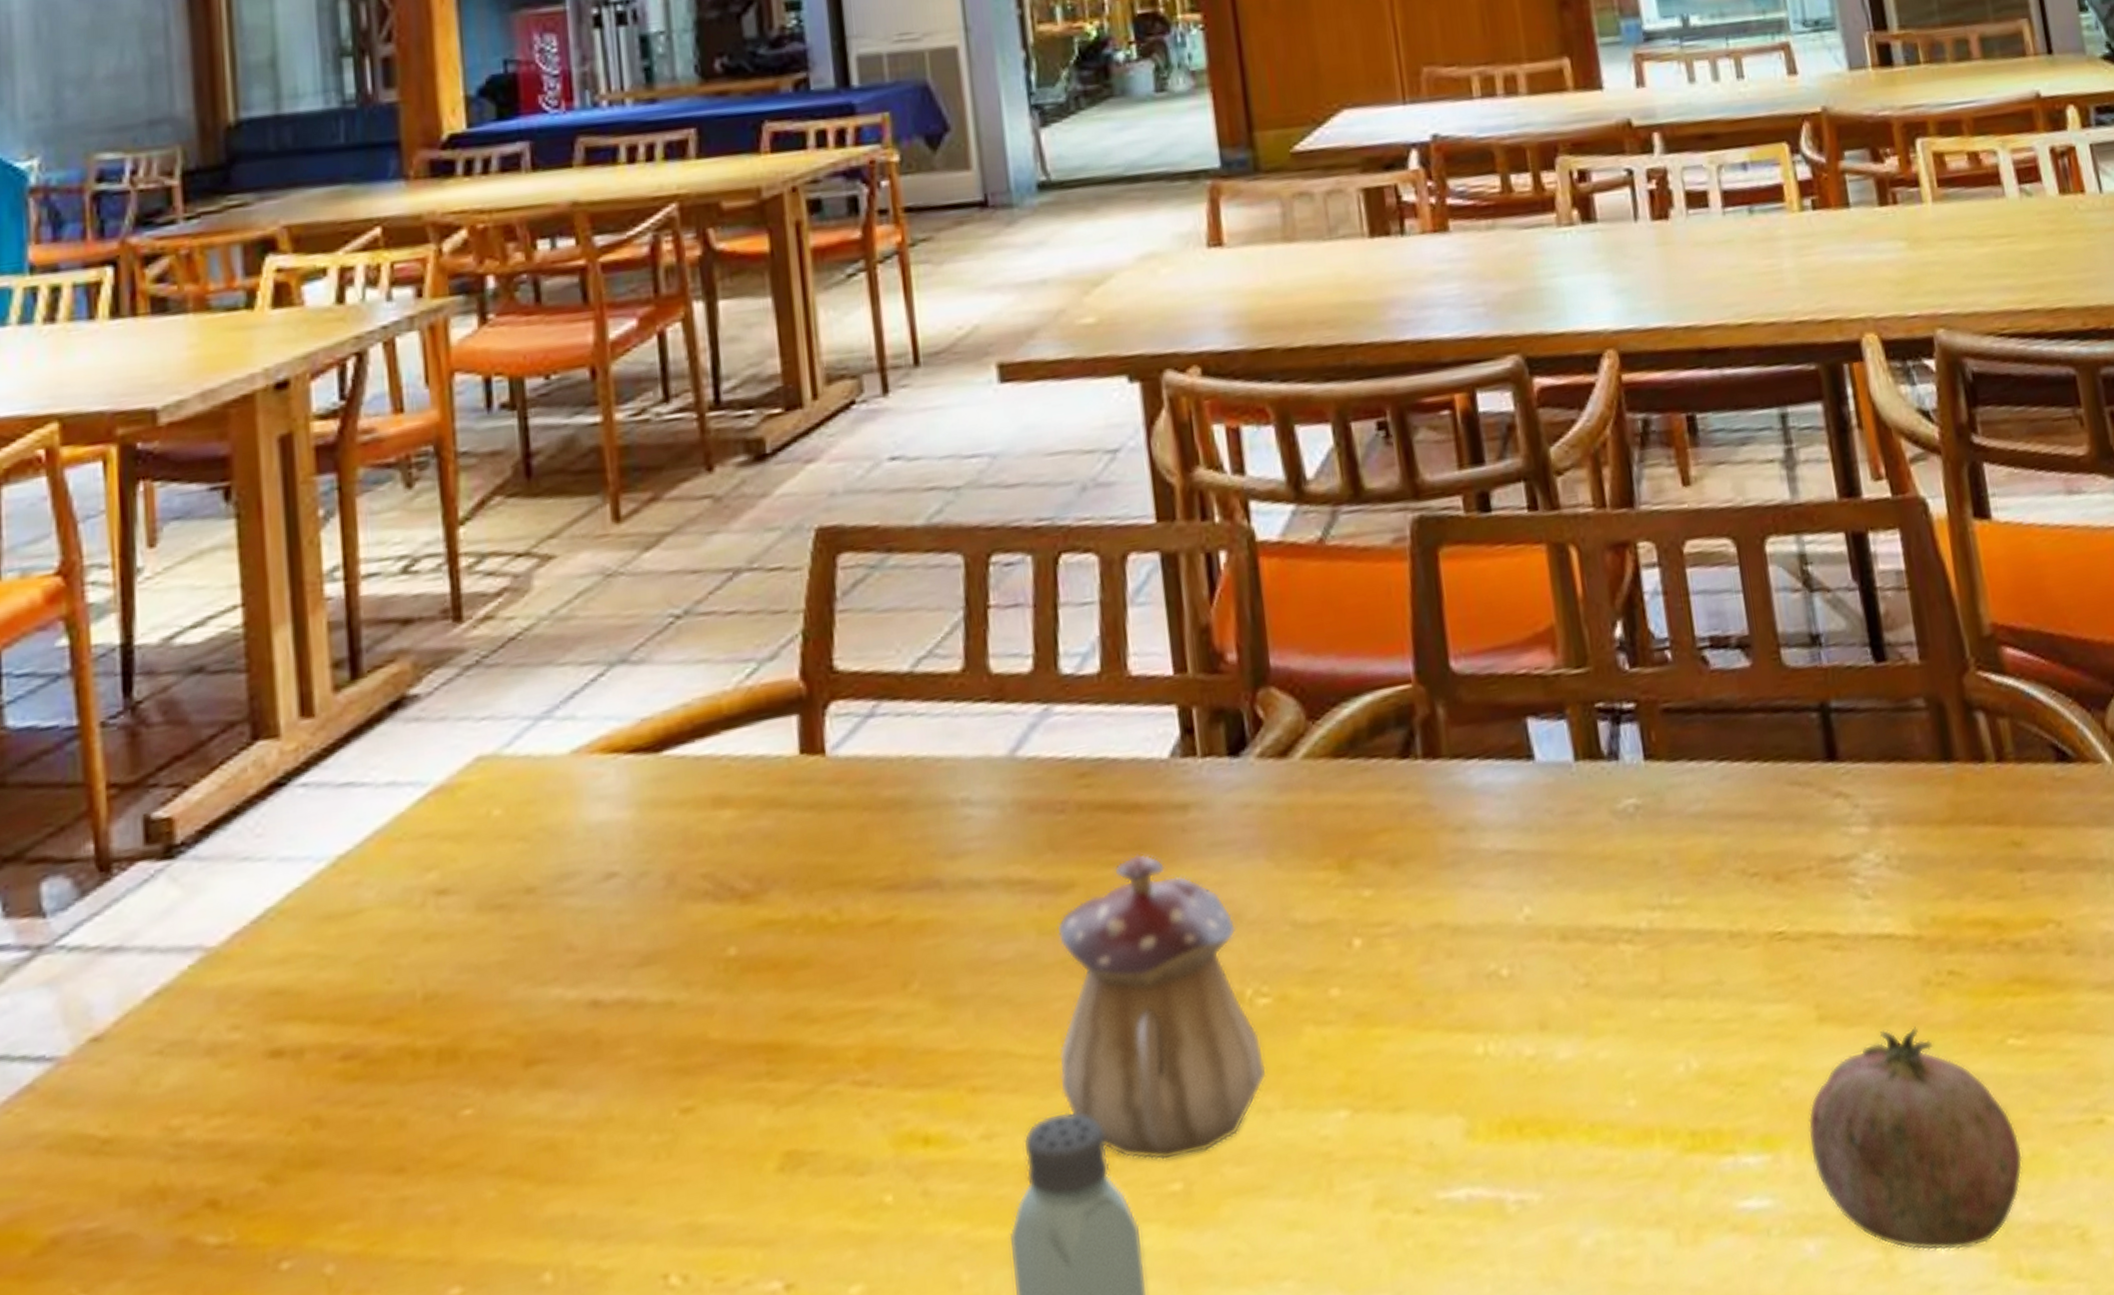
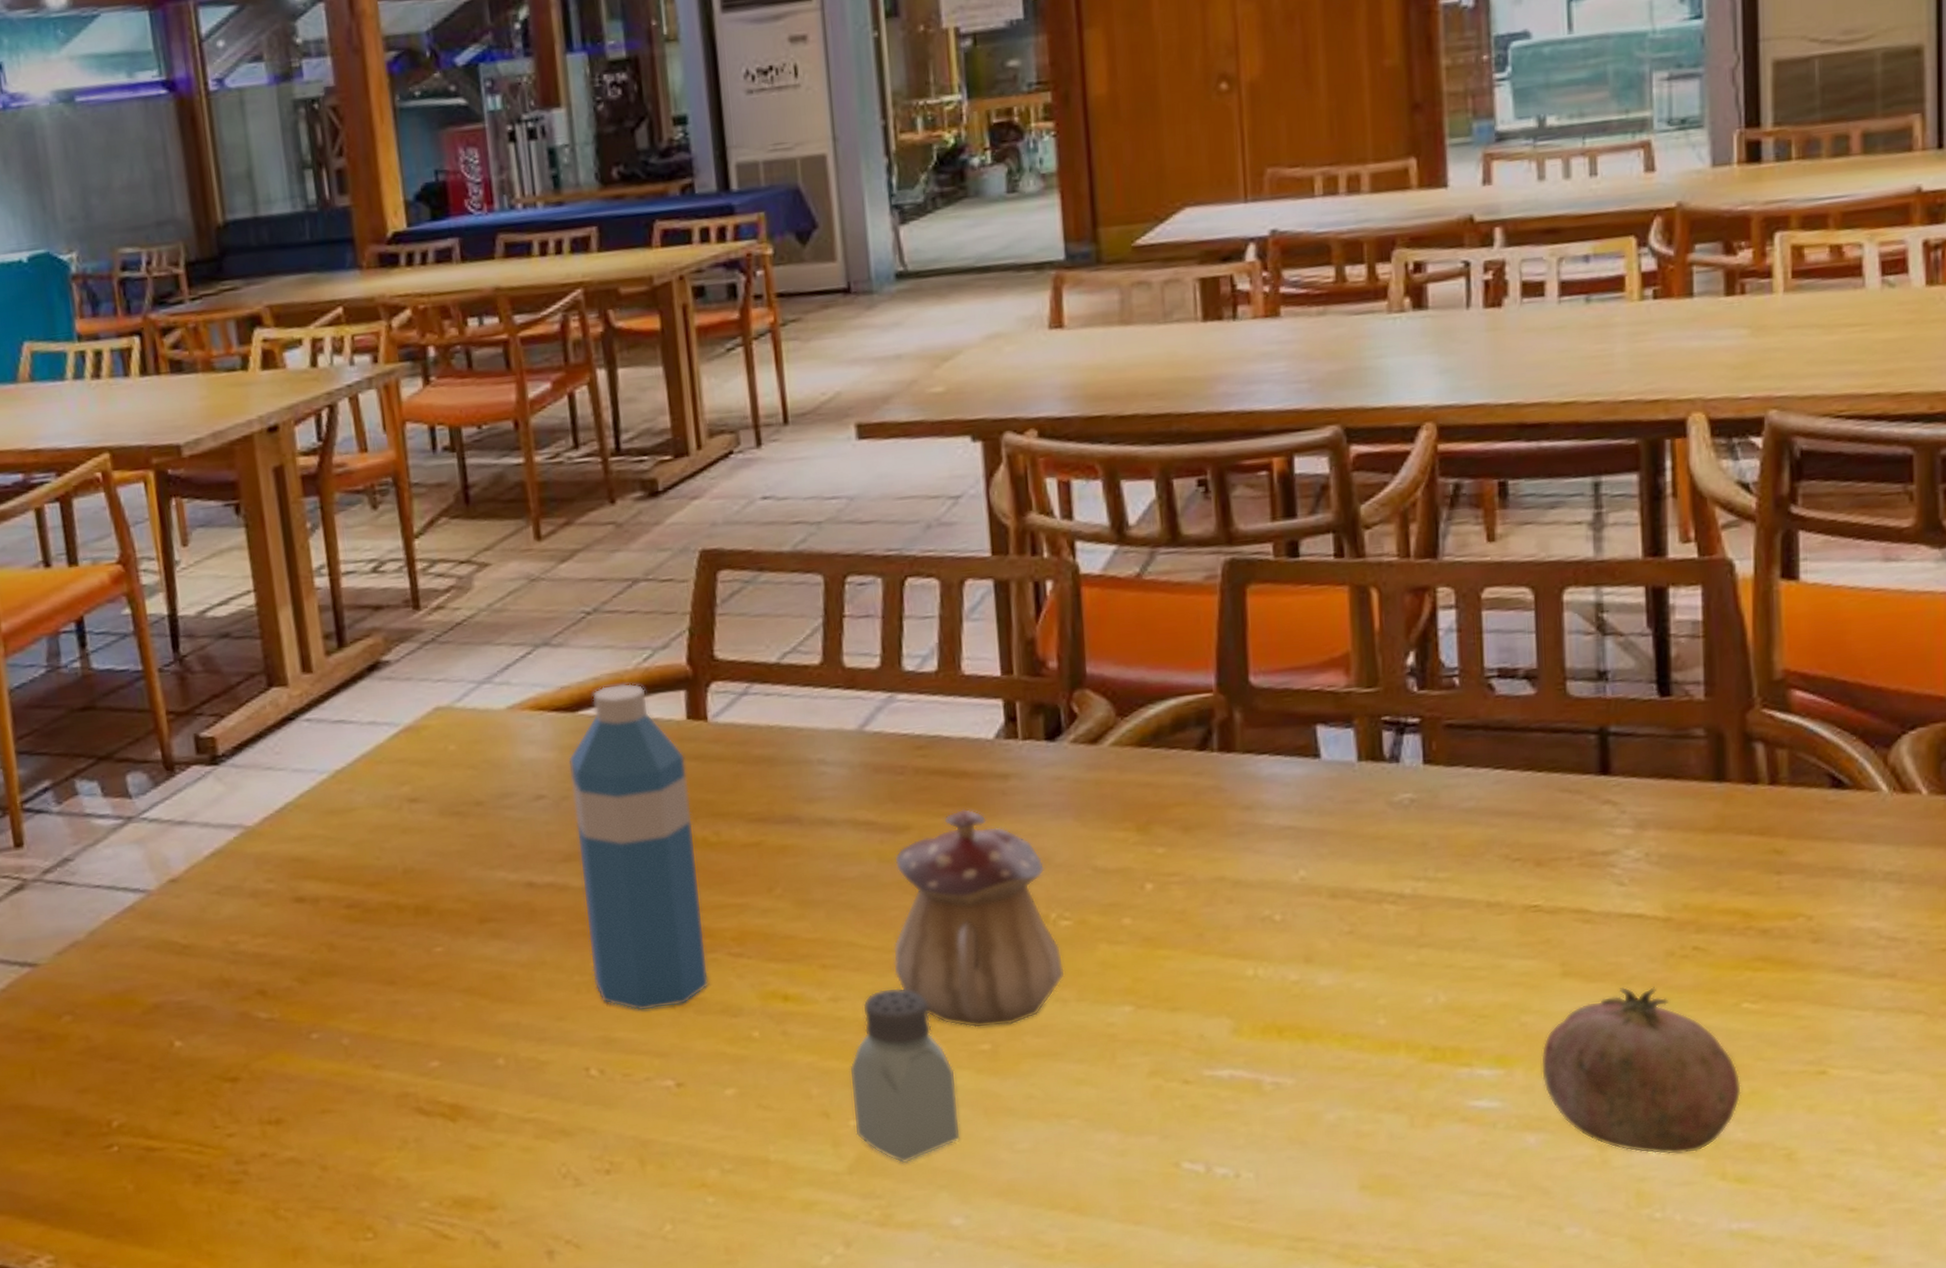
water bottle: none [649,708,829,1180] -> present [568,683,710,1011]

